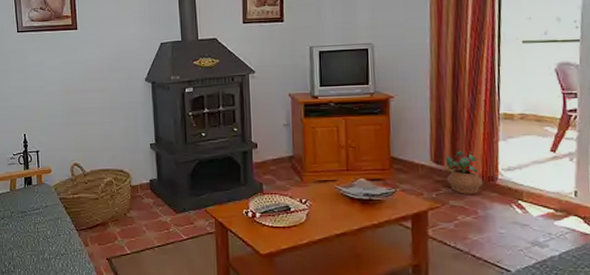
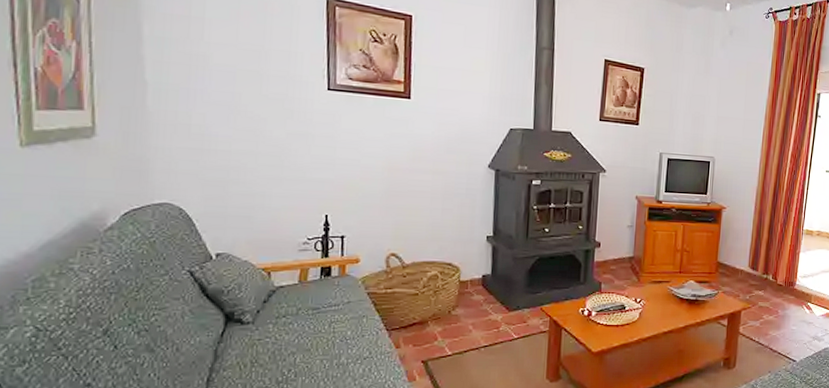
potted plant: present [445,150,484,194] -> none [759,259,786,297]

